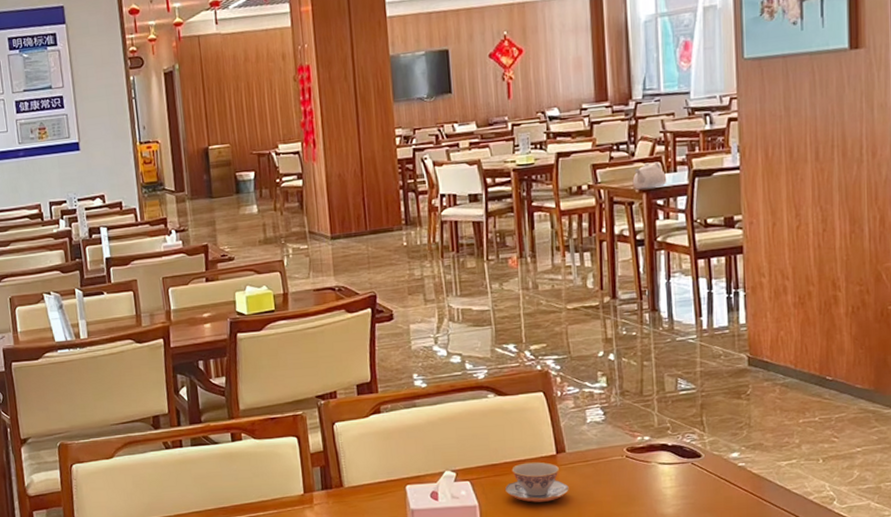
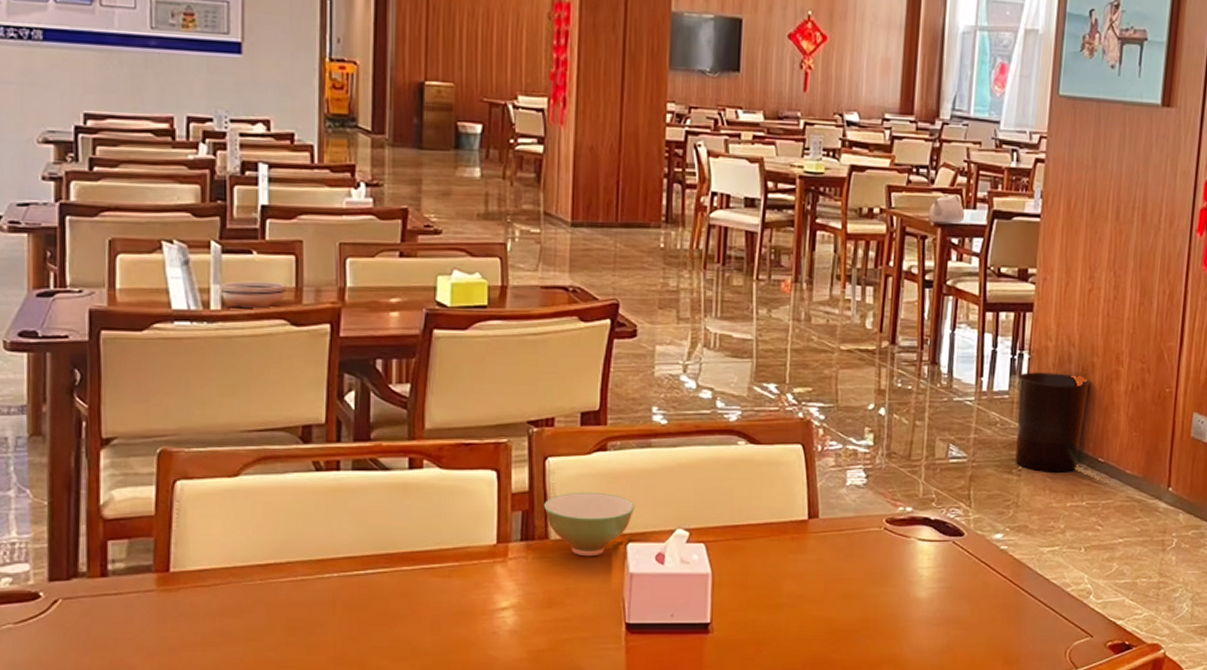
bowl: none [85,312,130,335] -> present [220,280,287,309]
bowl: none [336,446,409,499] -> present [544,491,635,557]
teacup: present [504,461,569,503] -> none [744,526,818,575]
waste bin: none [735,304,809,394] -> present [1015,372,1091,473]

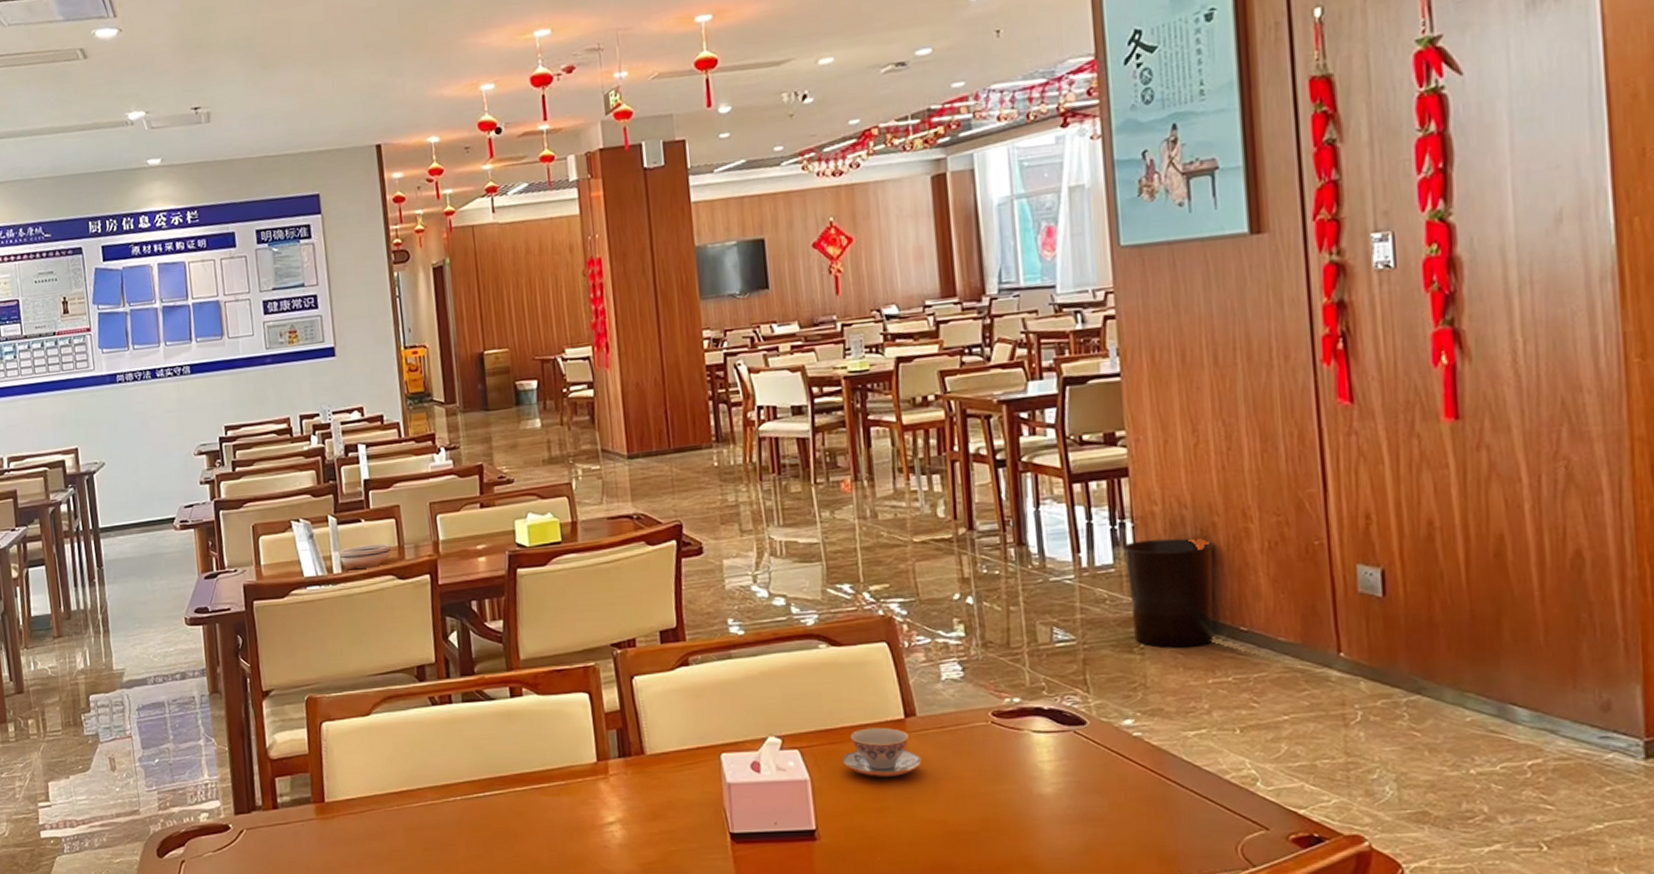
bowl: present [544,491,635,557] -> none [636,706,724,770]
teacup: none [744,526,818,575] -> present [842,727,922,777]
teapot: present [928,194,965,225] -> none [989,367,1032,402]

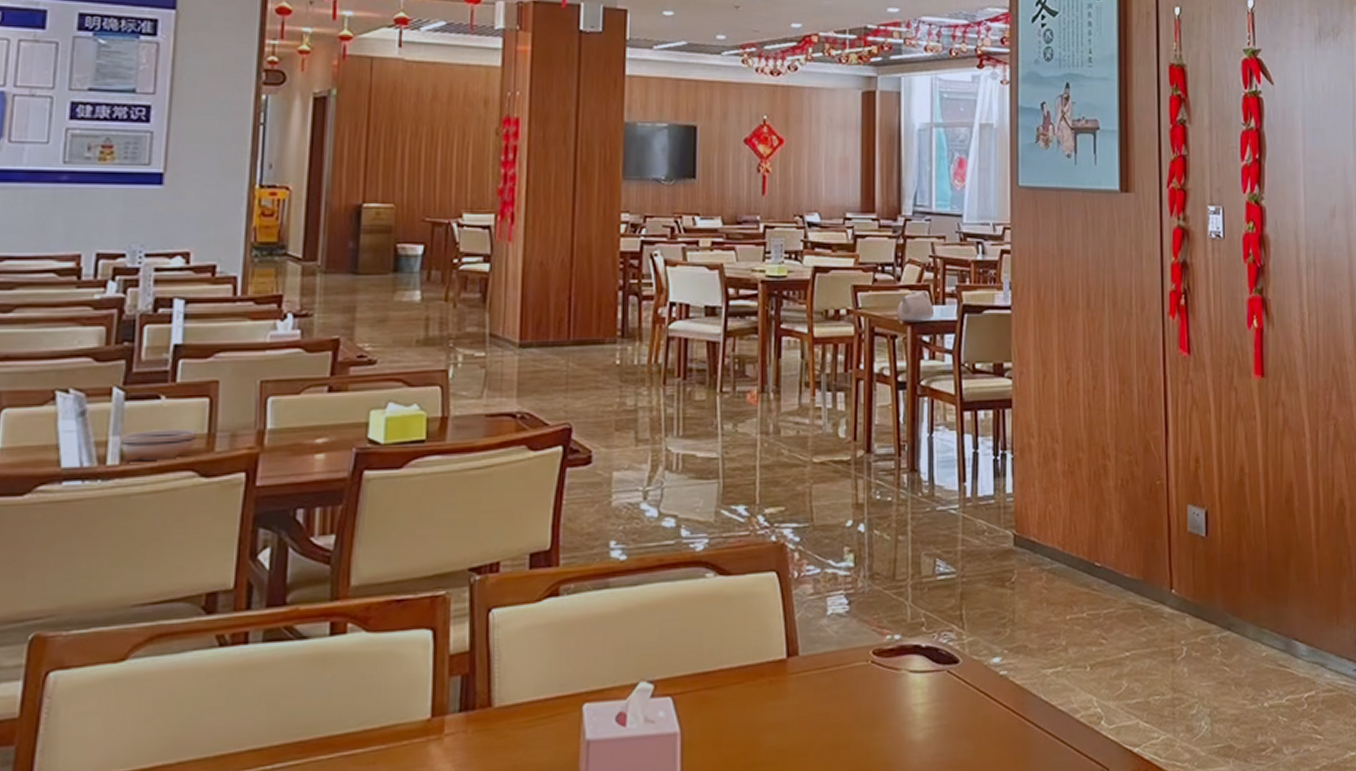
teacup: present [842,727,922,777] -> none [716,668,799,728]
teapot: none [989,367,1032,402] -> present [897,290,935,323]
waste bin: present [1122,538,1215,648] -> none [1002,472,1079,583]

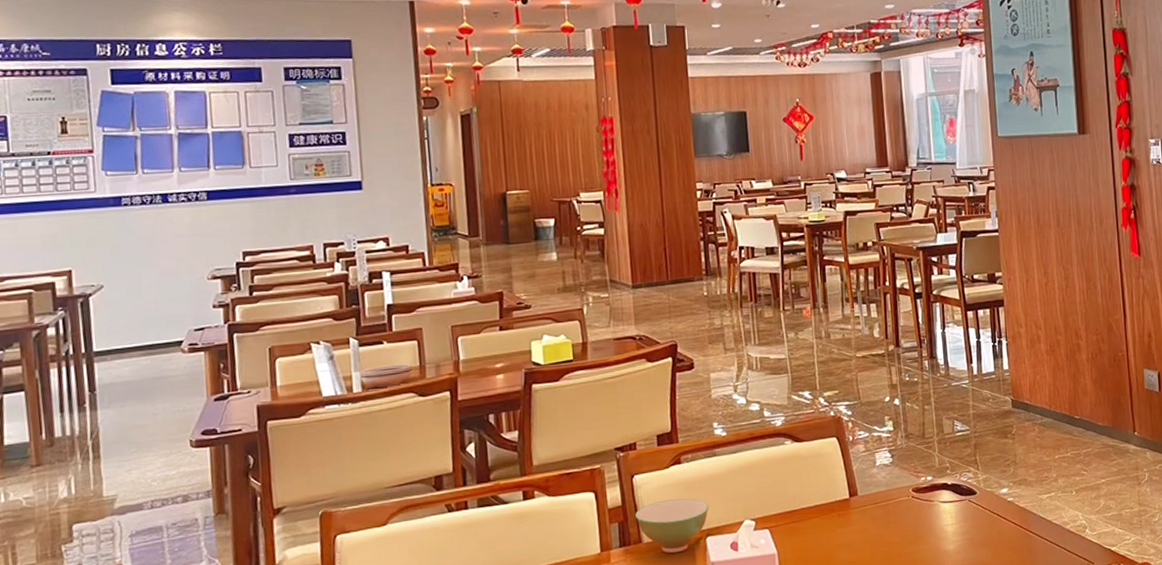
bowl: none [487,645,592,725] -> present [635,498,709,554]
teapot: present [897,290,935,323] -> none [910,223,940,249]

